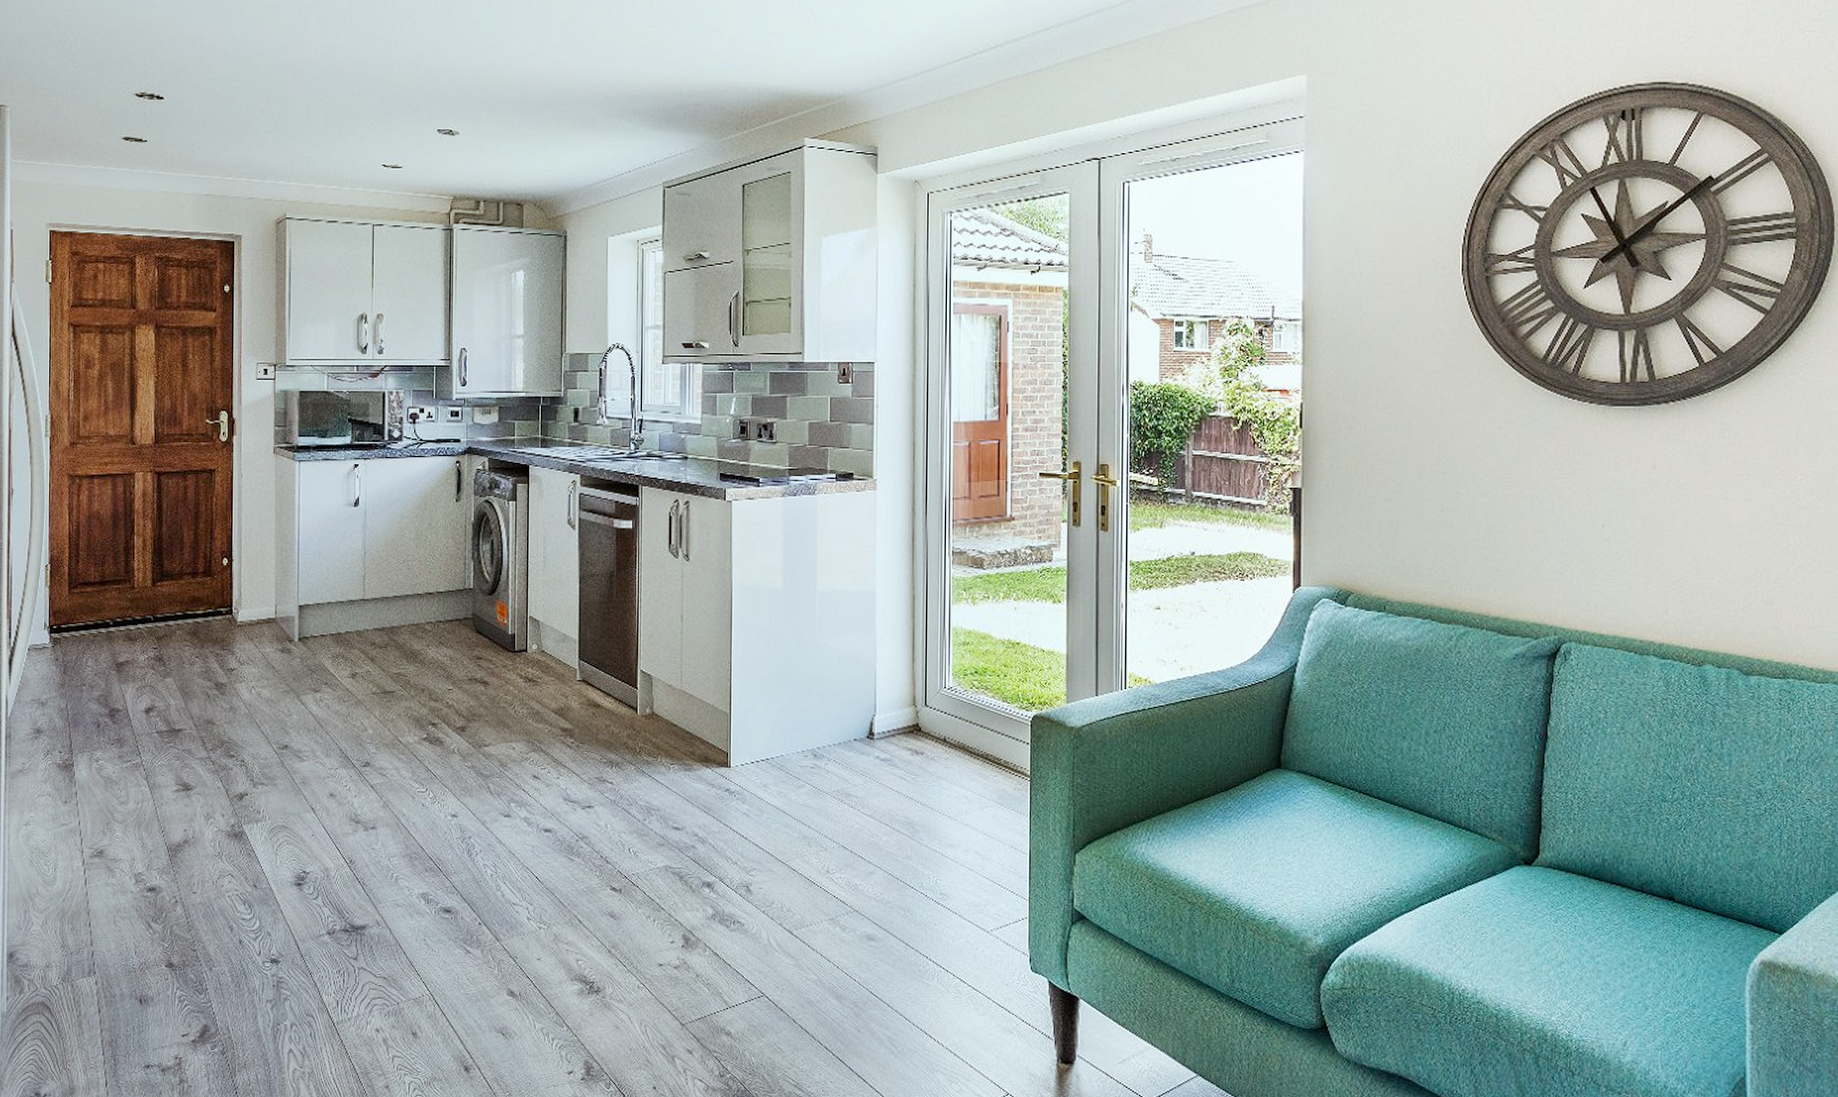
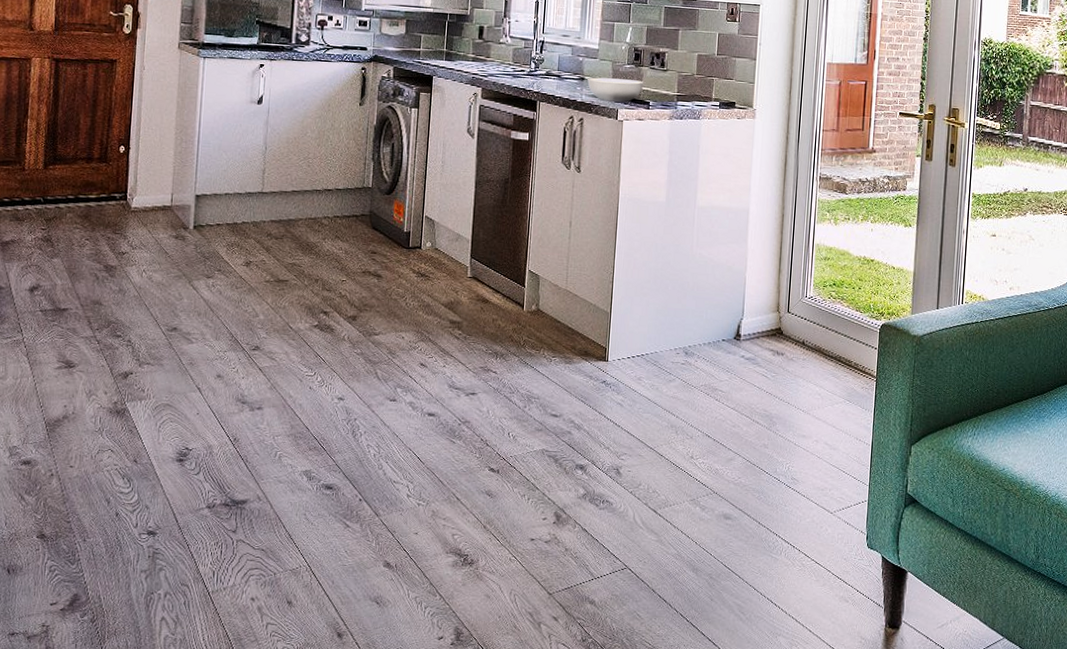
bowl: none [690,455,753,482] -> present [586,77,644,103]

